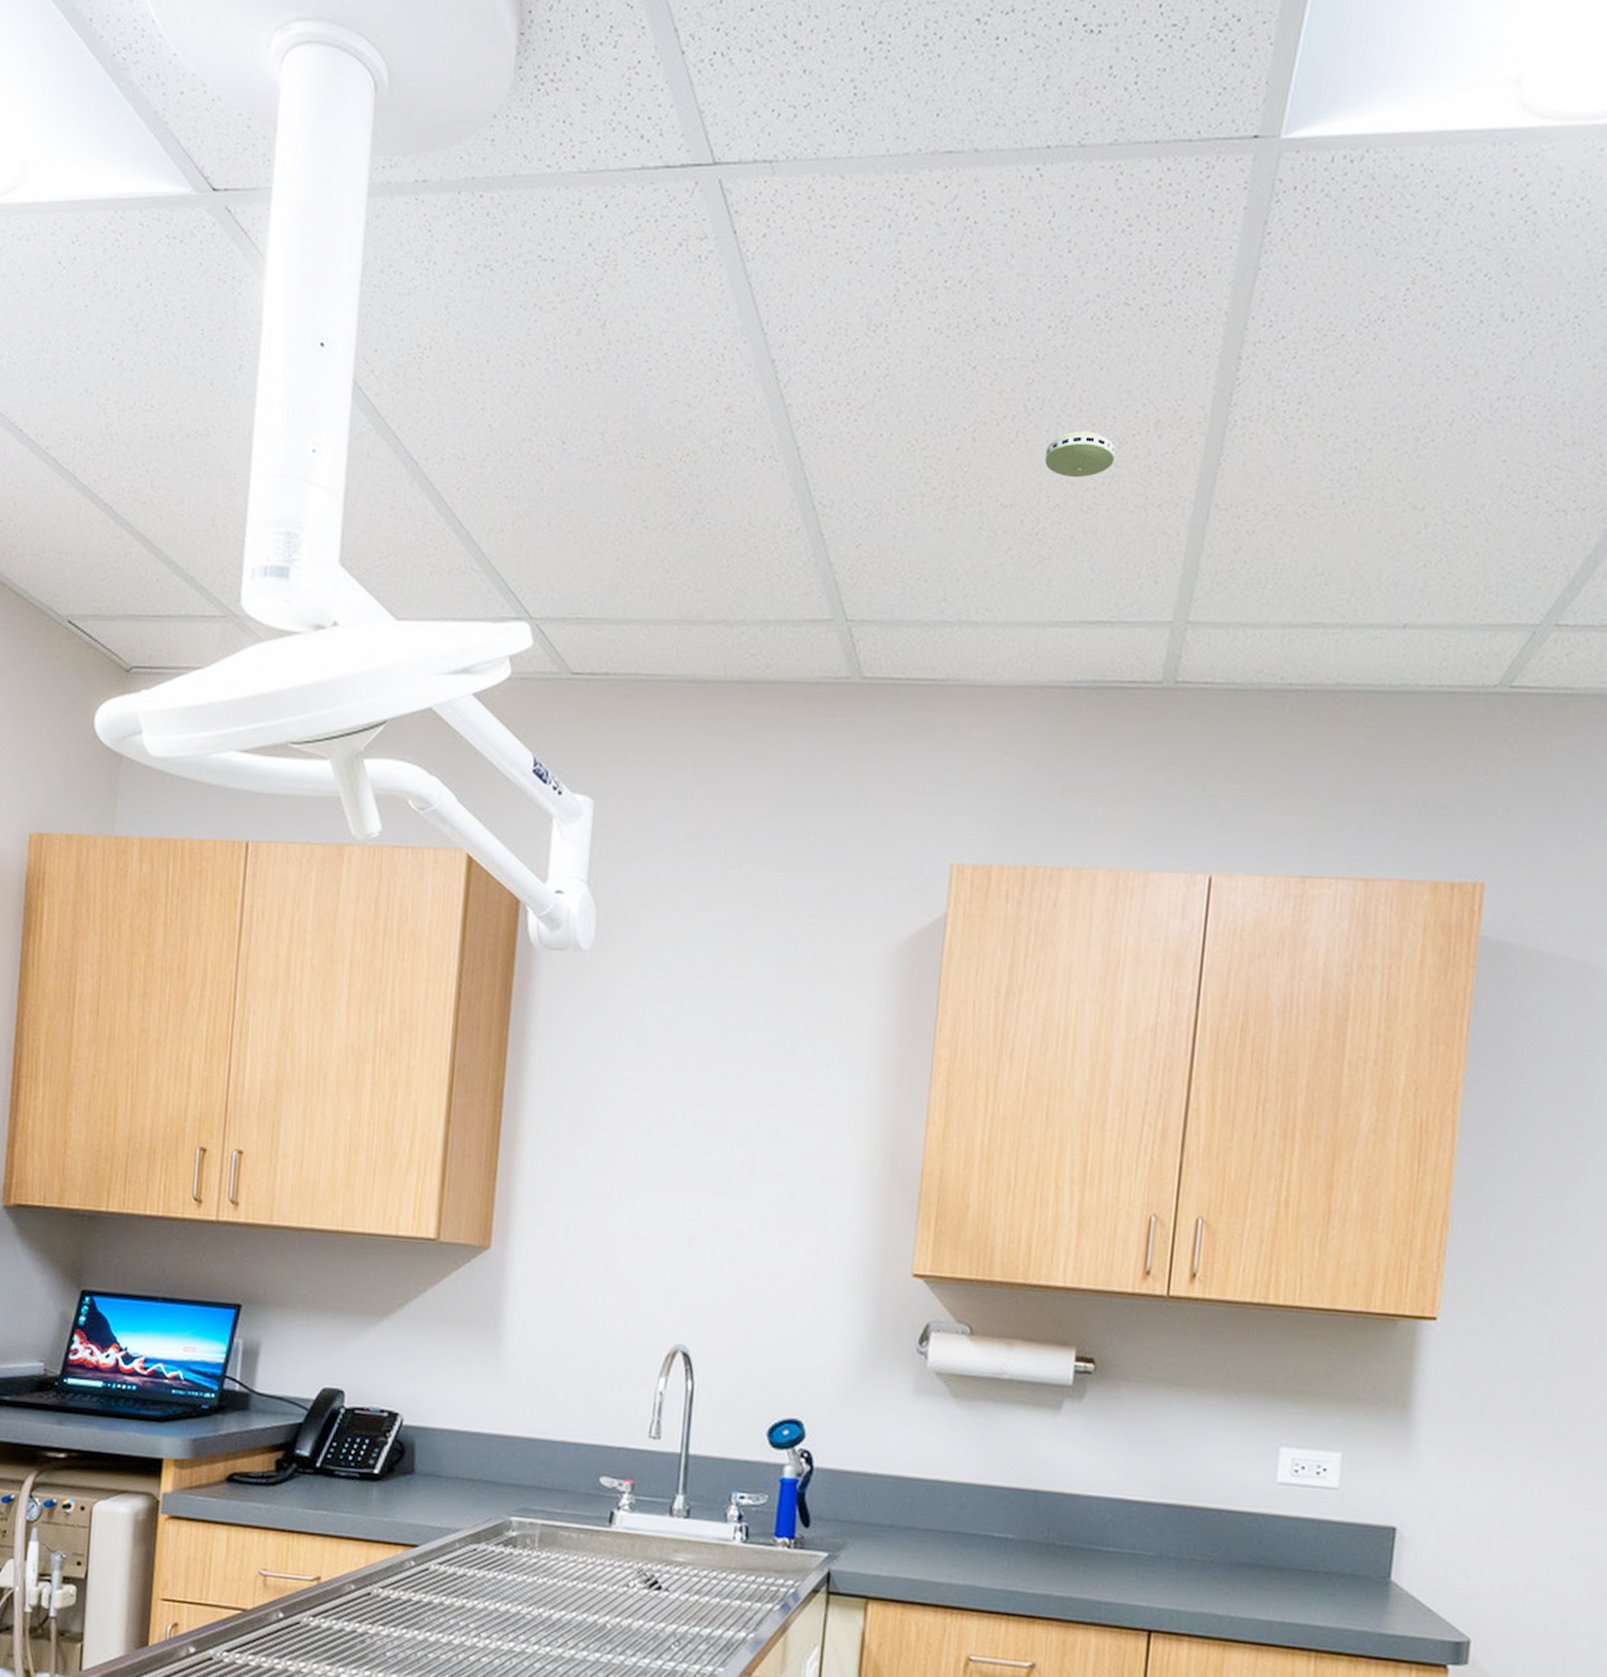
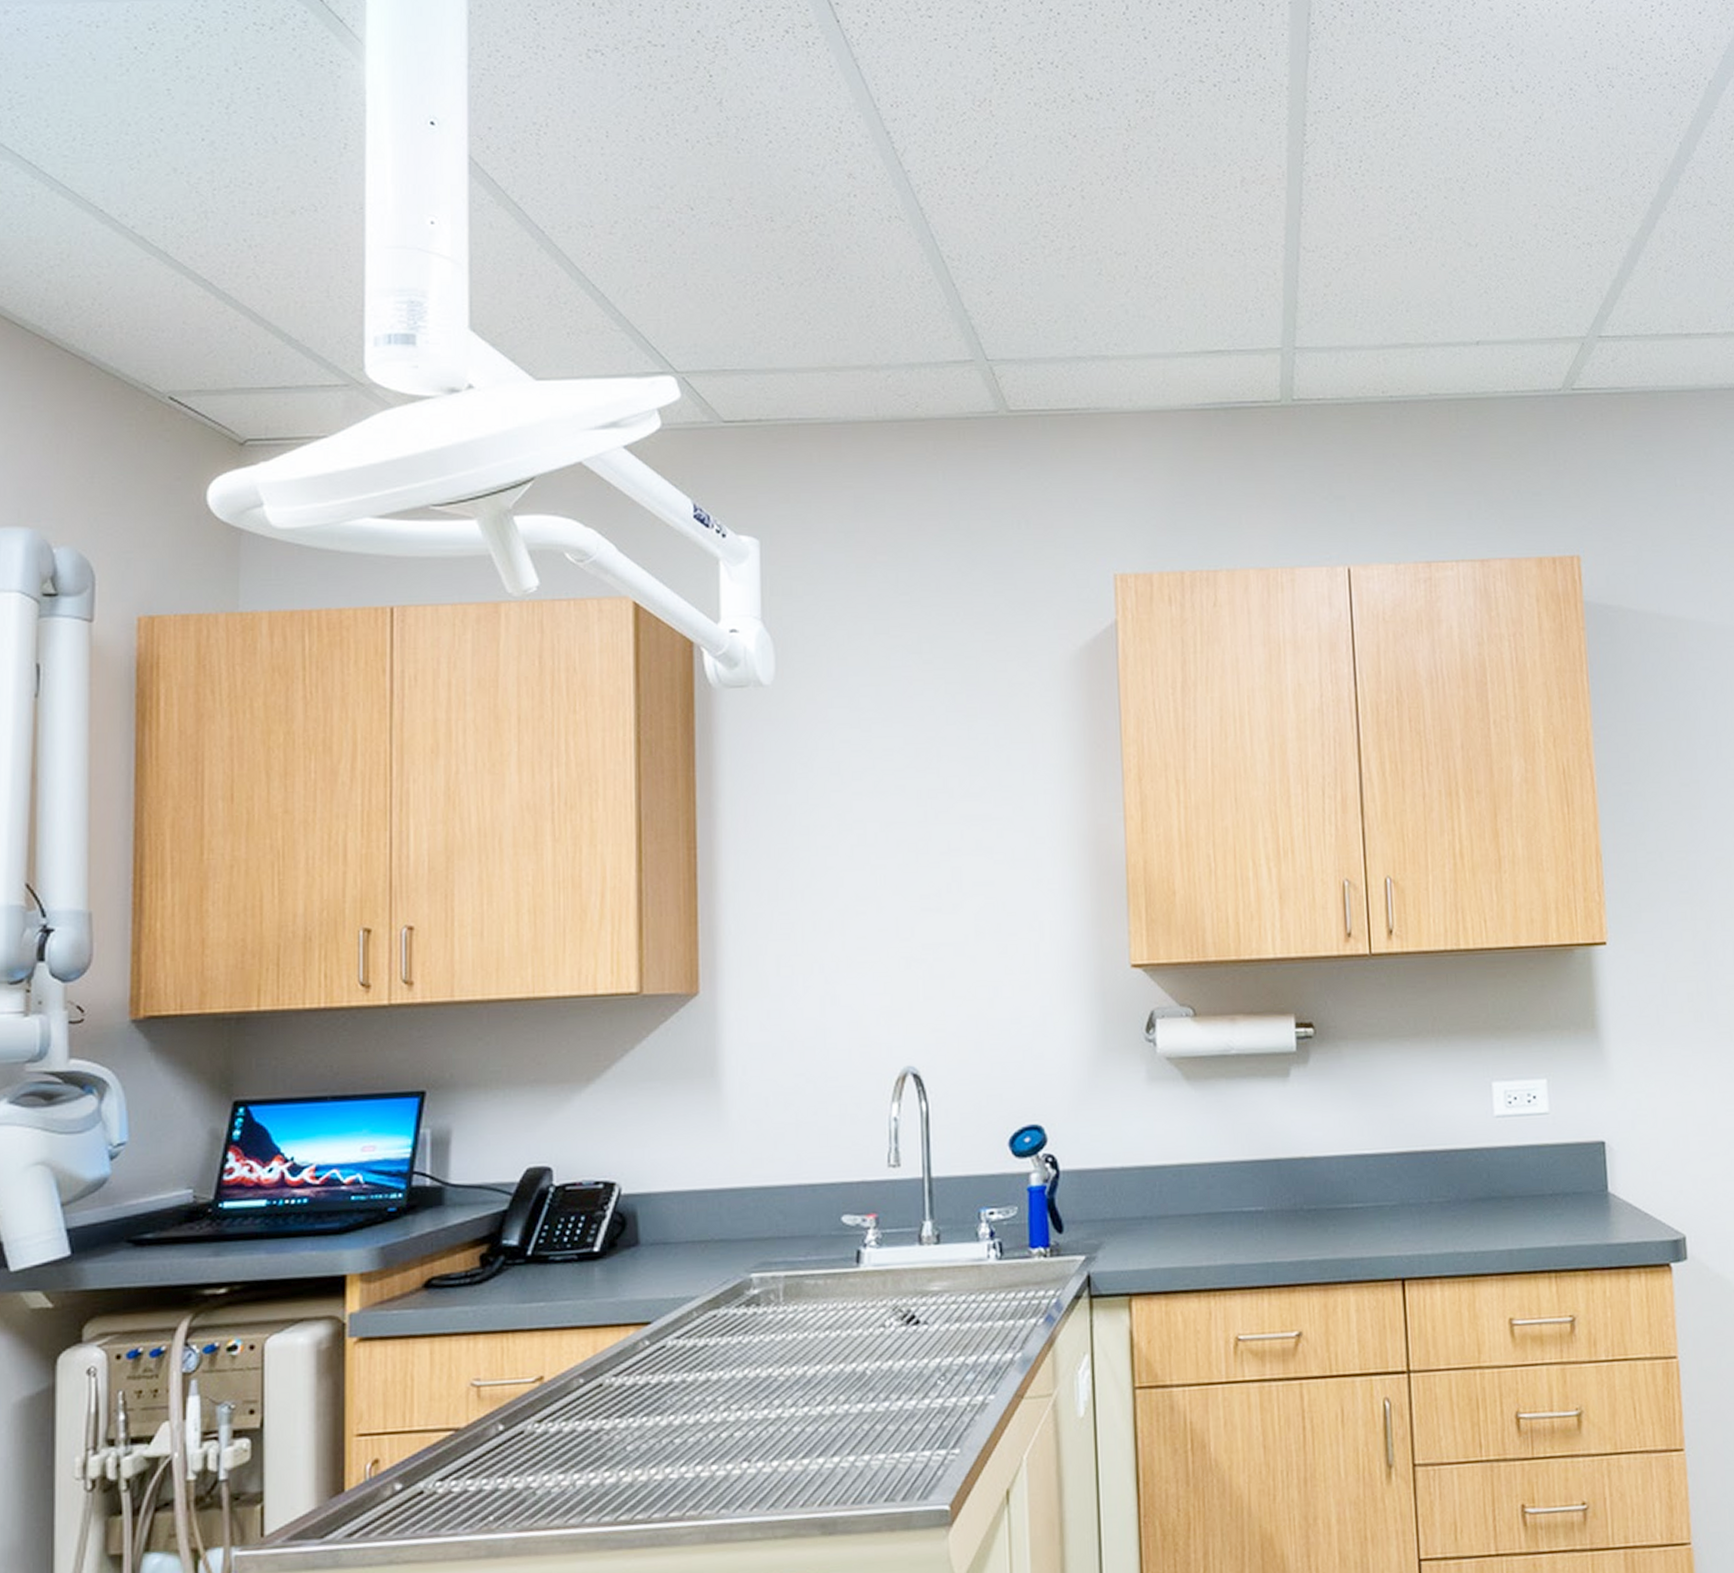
smoke detector: present [1045,430,1116,478] -> none [1149,188,1210,228]

